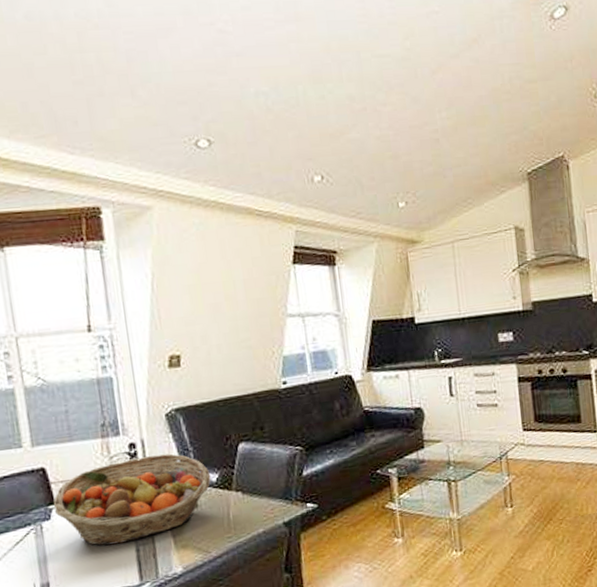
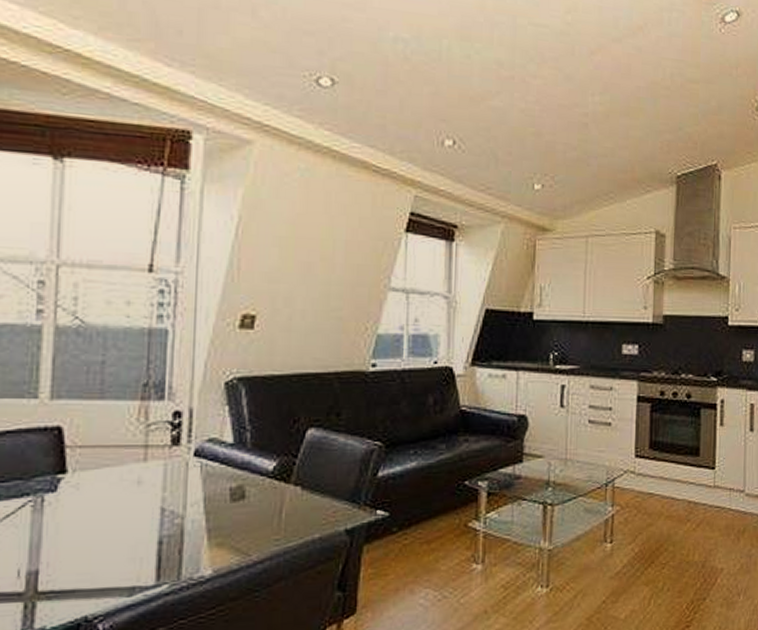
fruit basket: present [53,454,211,546] -> none [63,428,267,533]

